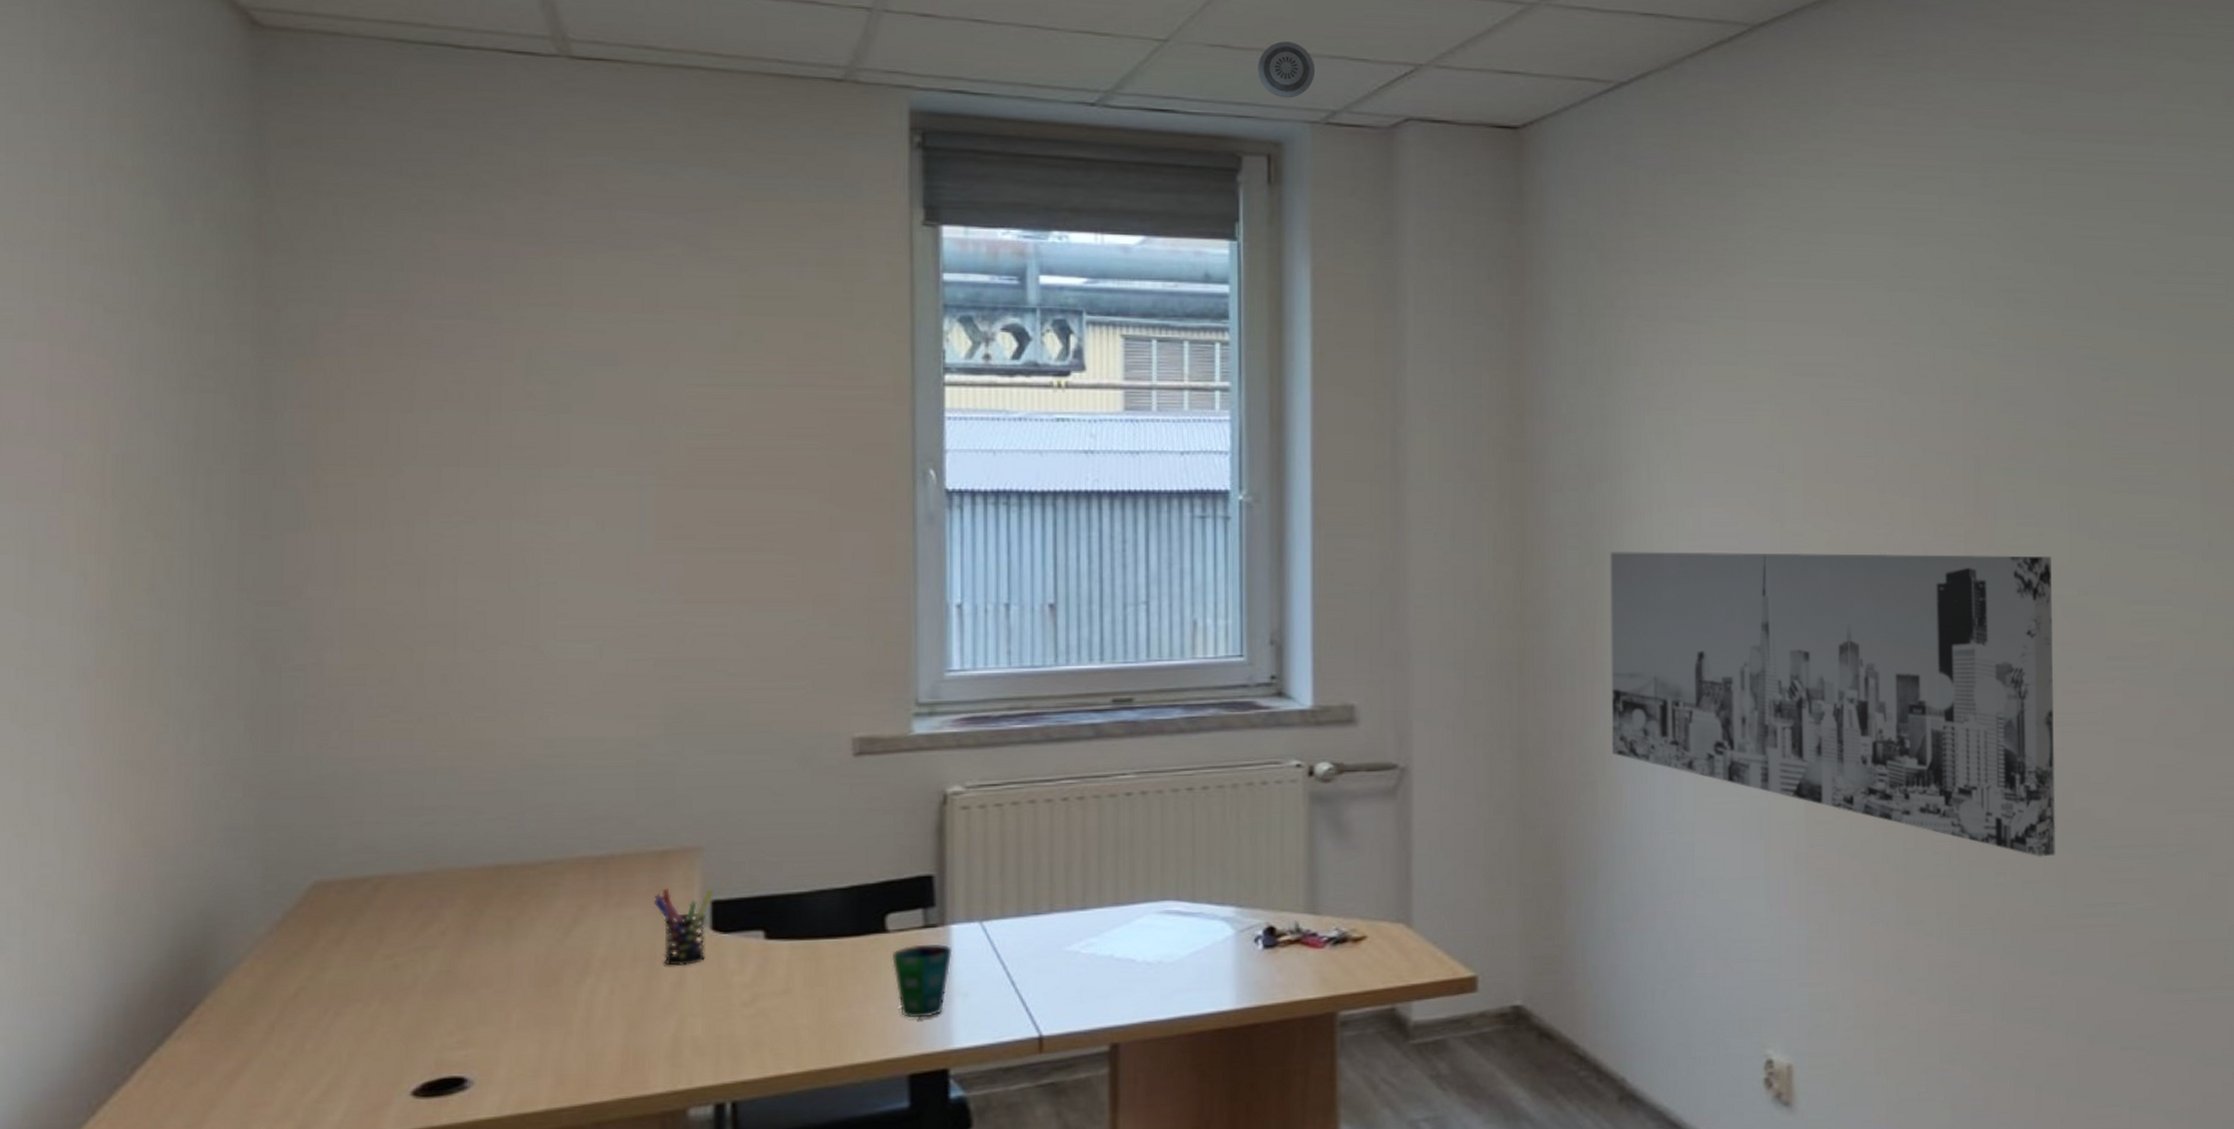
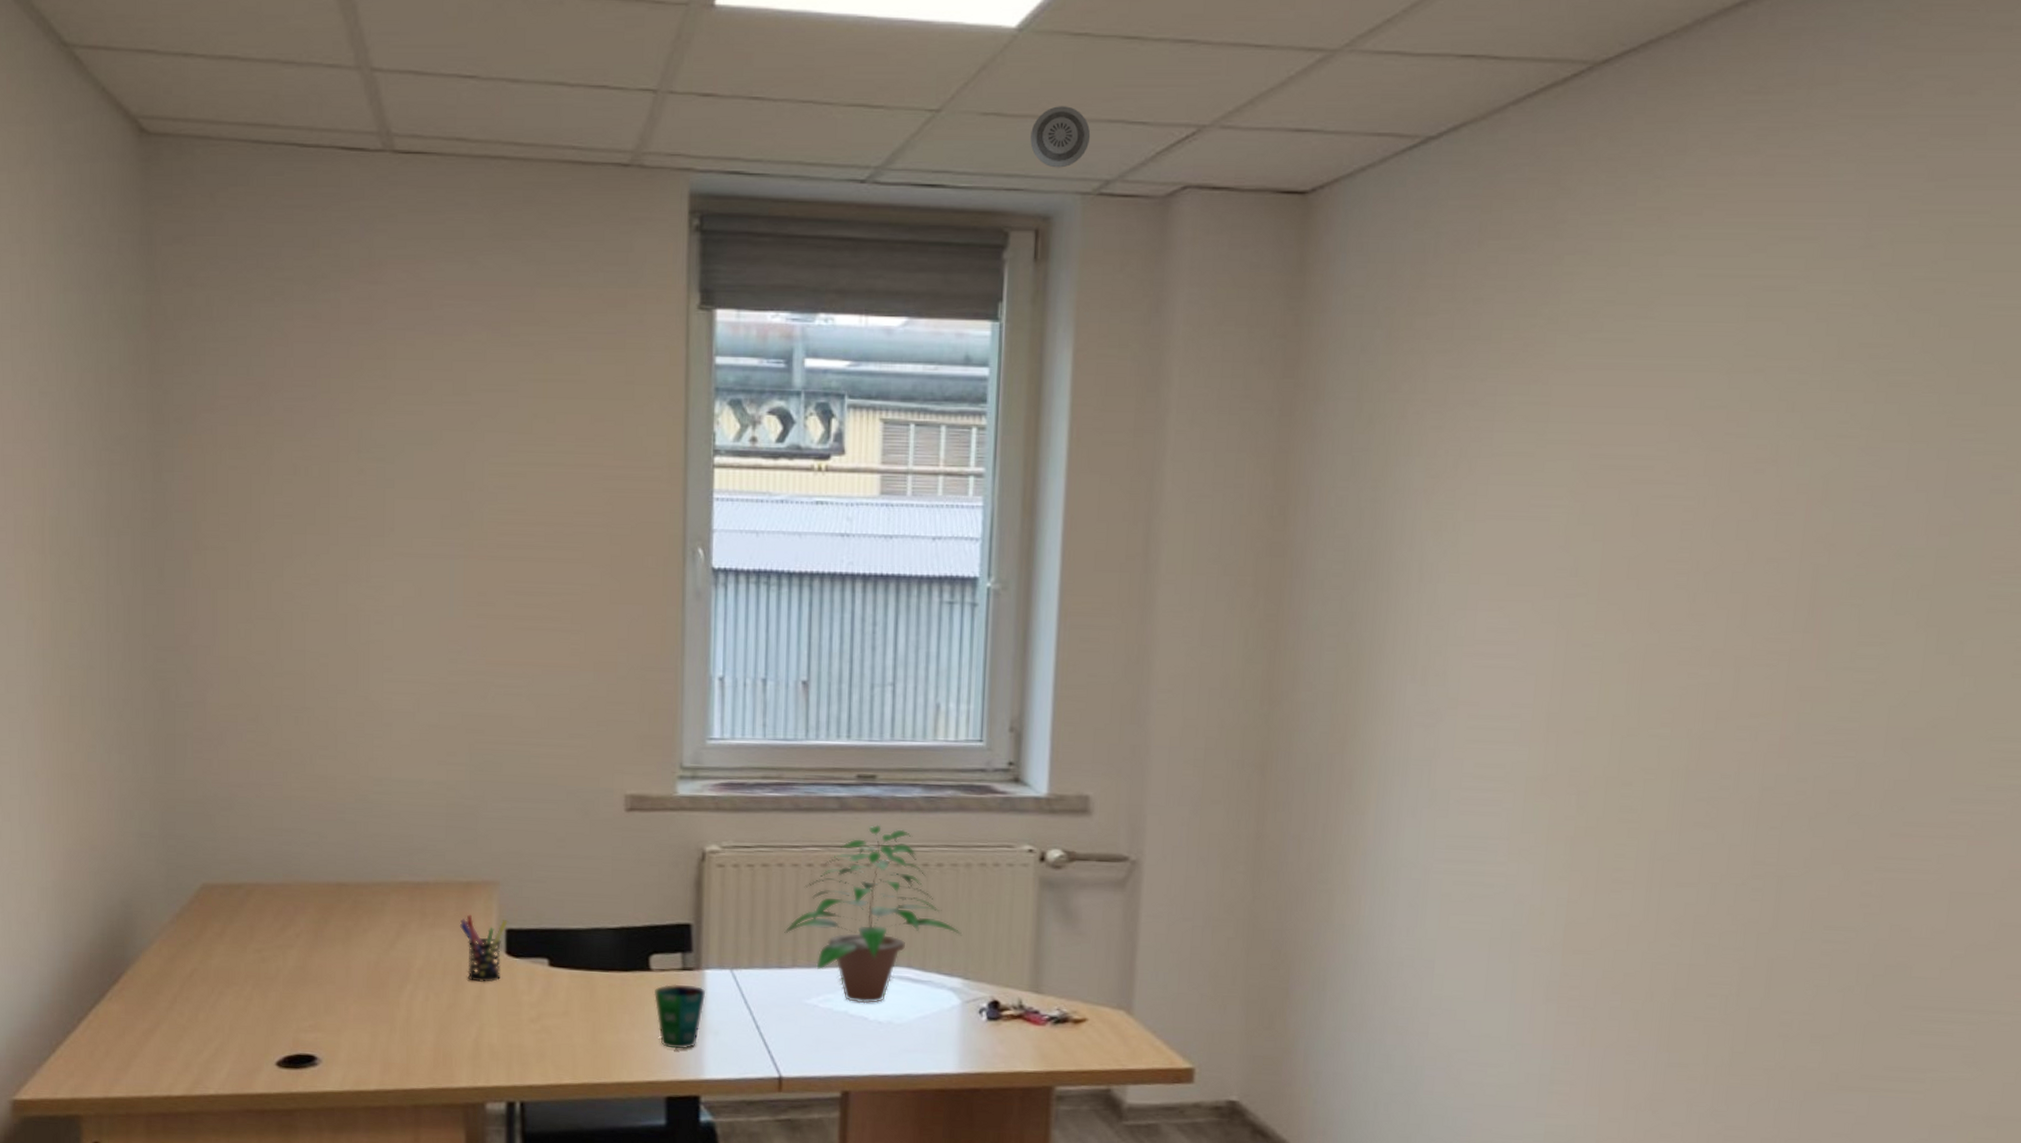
potted plant: none [1039,750,1232,945] -> present [784,824,962,1004]
wall art: present [1610,551,2056,857] -> none [1353,655,1896,1012]

